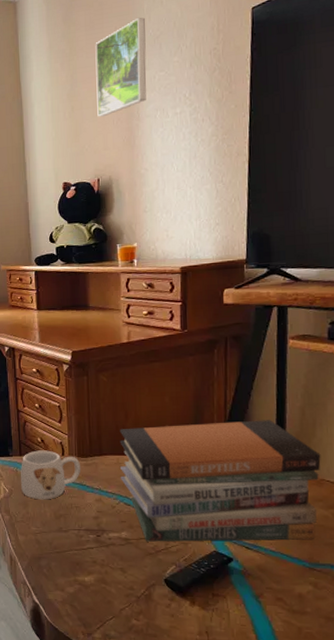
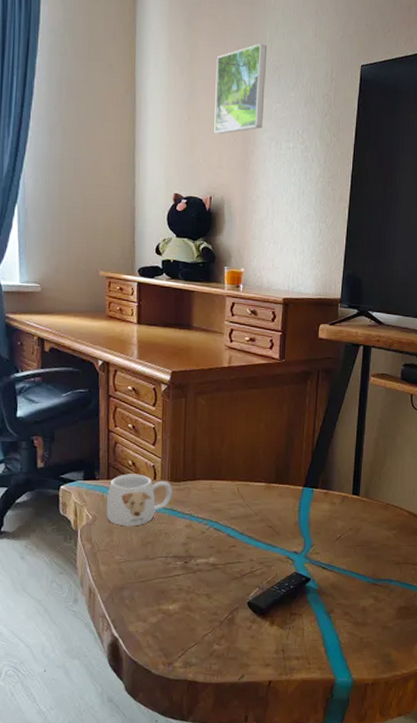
book stack: present [119,420,321,542] -> none [212,449,388,566]

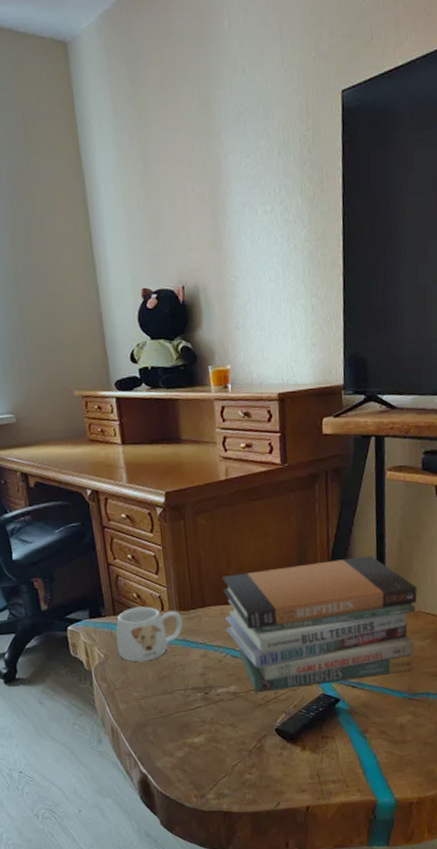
book stack: none [212,449,388,566] -> present [222,555,417,693]
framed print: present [214,43,267,134] -> none [169,85,232,208]

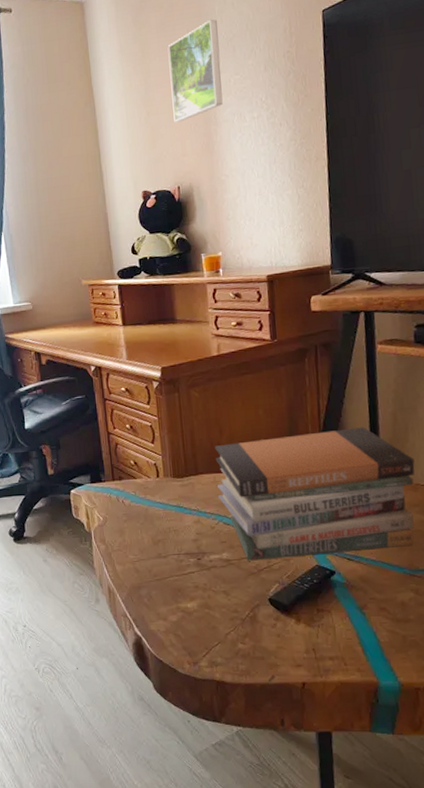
mug: present [116,606,184,662] -> none [114,473,178,526]
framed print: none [169,85,232,208] -> present [167,19,223,122]

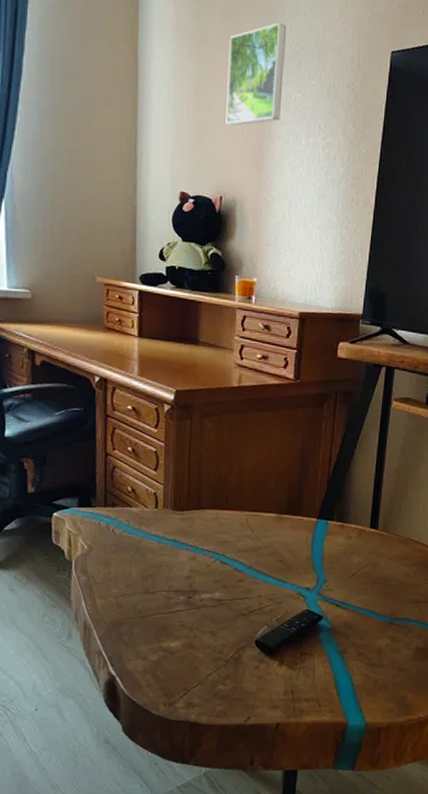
book stack: present [214,427,415,561] -> none [219,479,409,602]

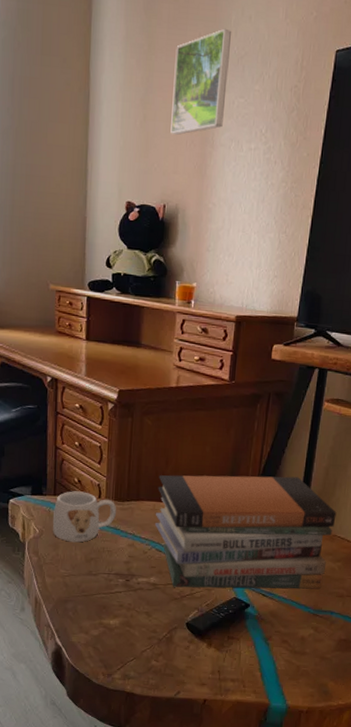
mug: none [103,501,176,558] -> present [52,491,117,543]
book stack: none [219,479,409,602] -> present [155,475,337,589]

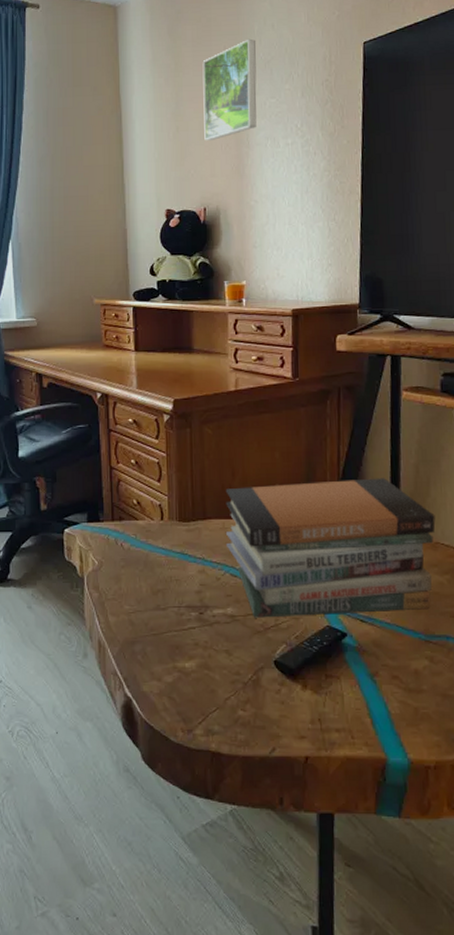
mug: present [52,491,117,543] -> none [112,514,183,573]

